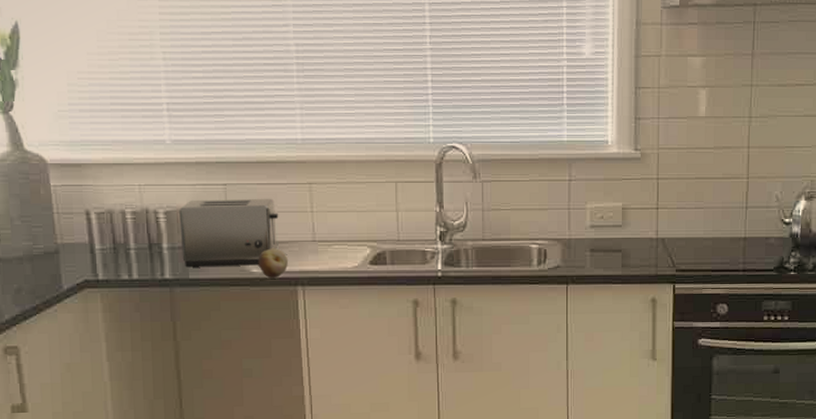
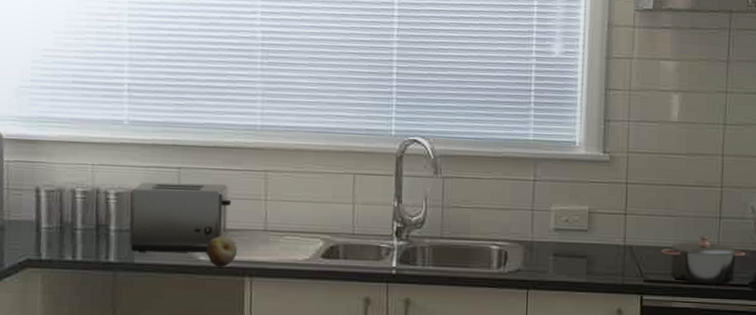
cooking pot: none [691,225,771,271] -> present [660,236,746,285]

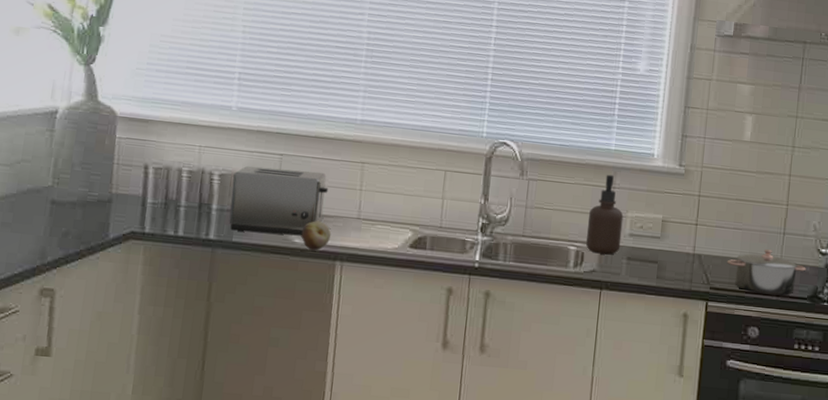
soap dispenser: none [508,166,547,252] -> present [585,174,624,255]

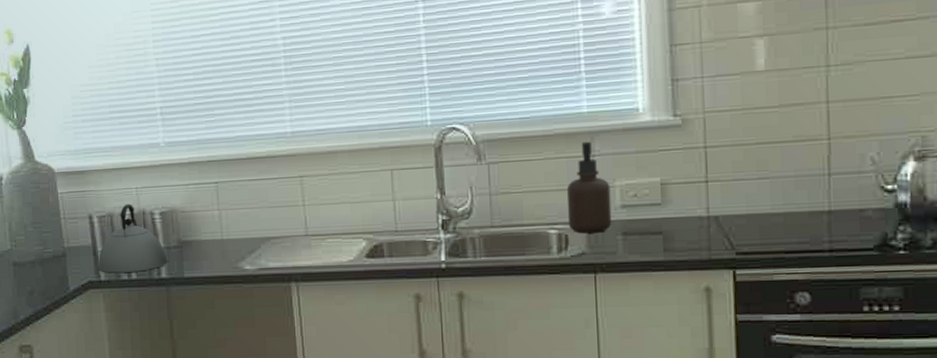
kettle: none [144,160,219,230] -> present [98,203,168,273]
toaster: present [229,166,329,236] -> none [173,193,270,266]
fruit: present [301,221,331,251] -> none [250,244,281,275]
cooking pot: present [727,249,806,297] -> none [754,197,867,253]

